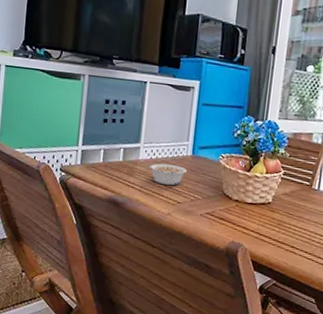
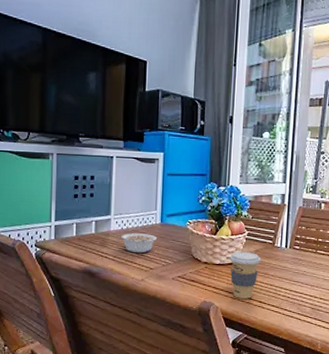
coffee cup: none [262,191,296,243] -> present [229,251,261,299]

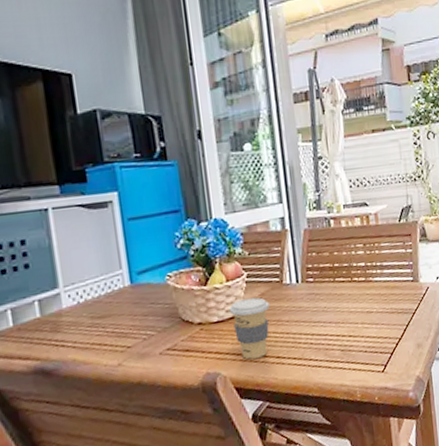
legume: present [121,233,156,253] -> none [79,302,129,332]

